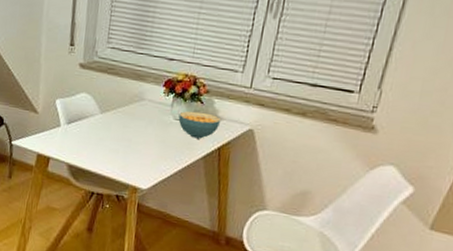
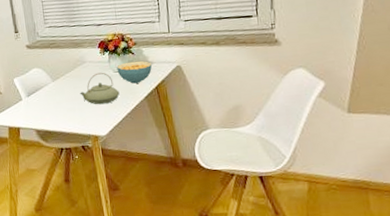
teapot: none [128,115,175,154] -> present [80,72,120,105]

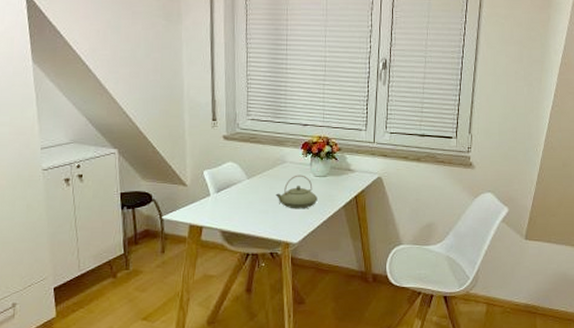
cereal bowl: present [117,60,153,84] -> none [318,167,354,191]

